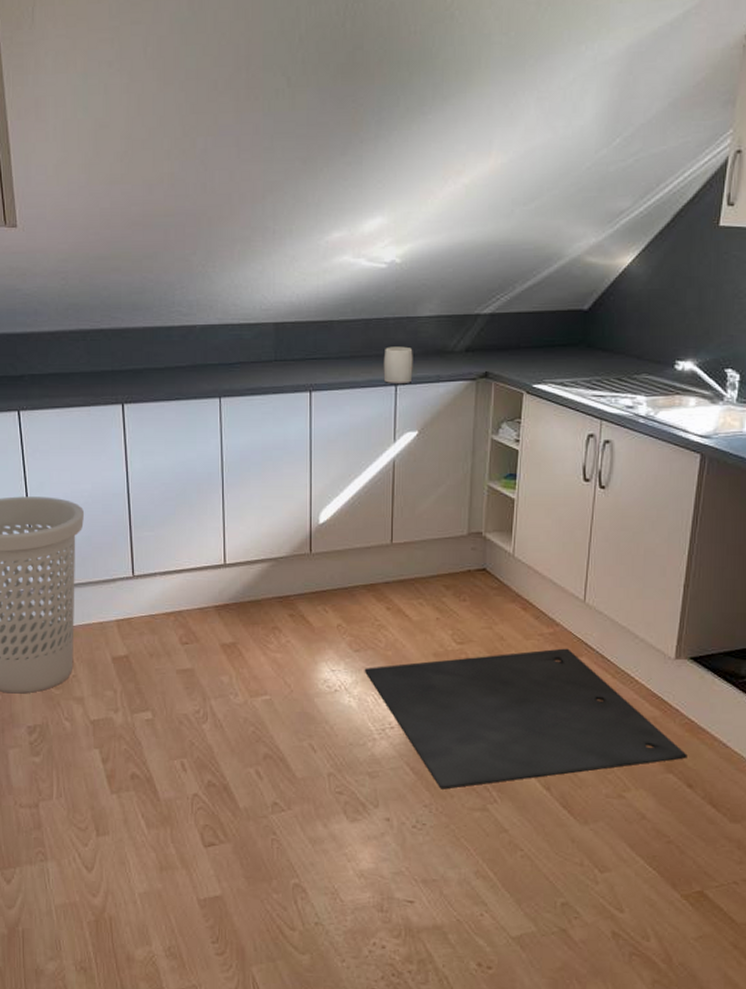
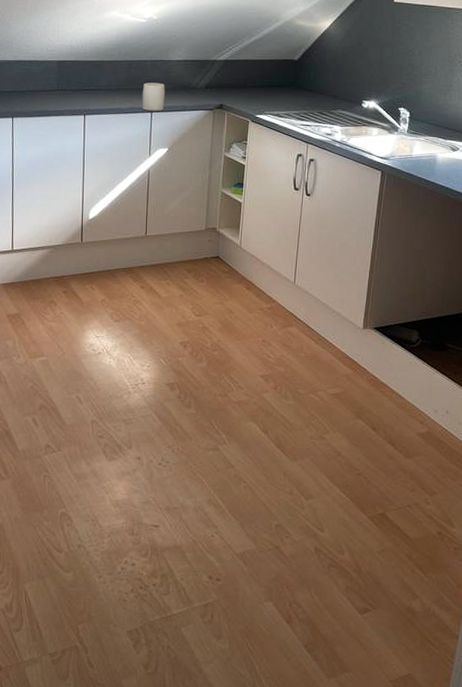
door mat: present [364,648,687,789] -> none [122,320,372,433]

